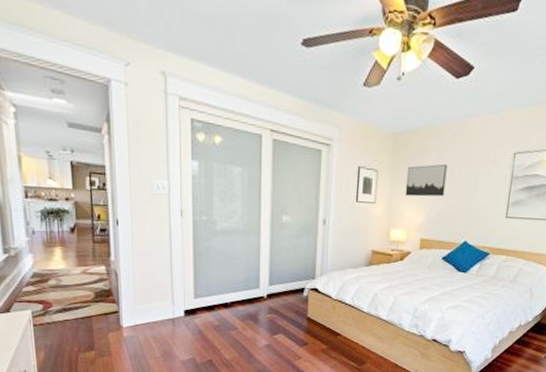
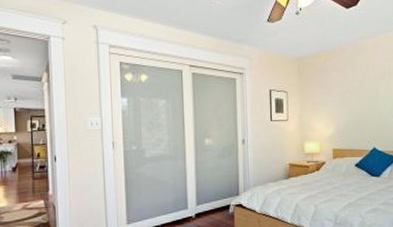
wall art: present [405,164,448,197] -> none [313,80,349,112]

